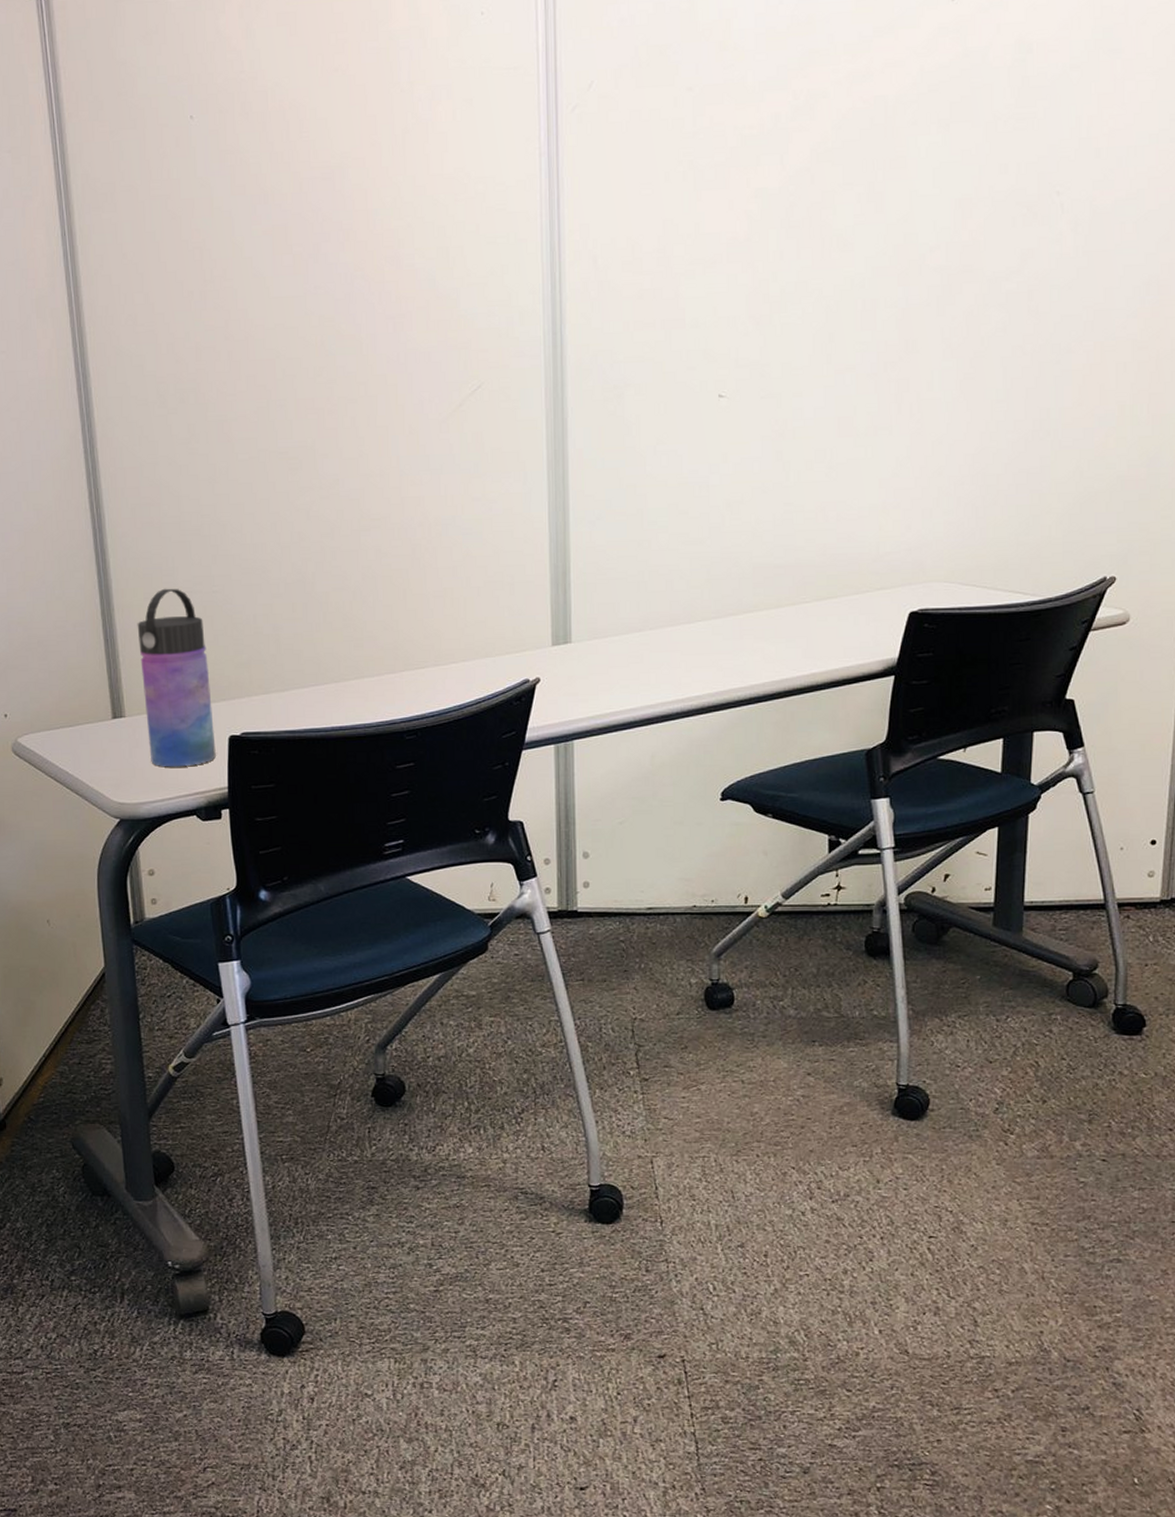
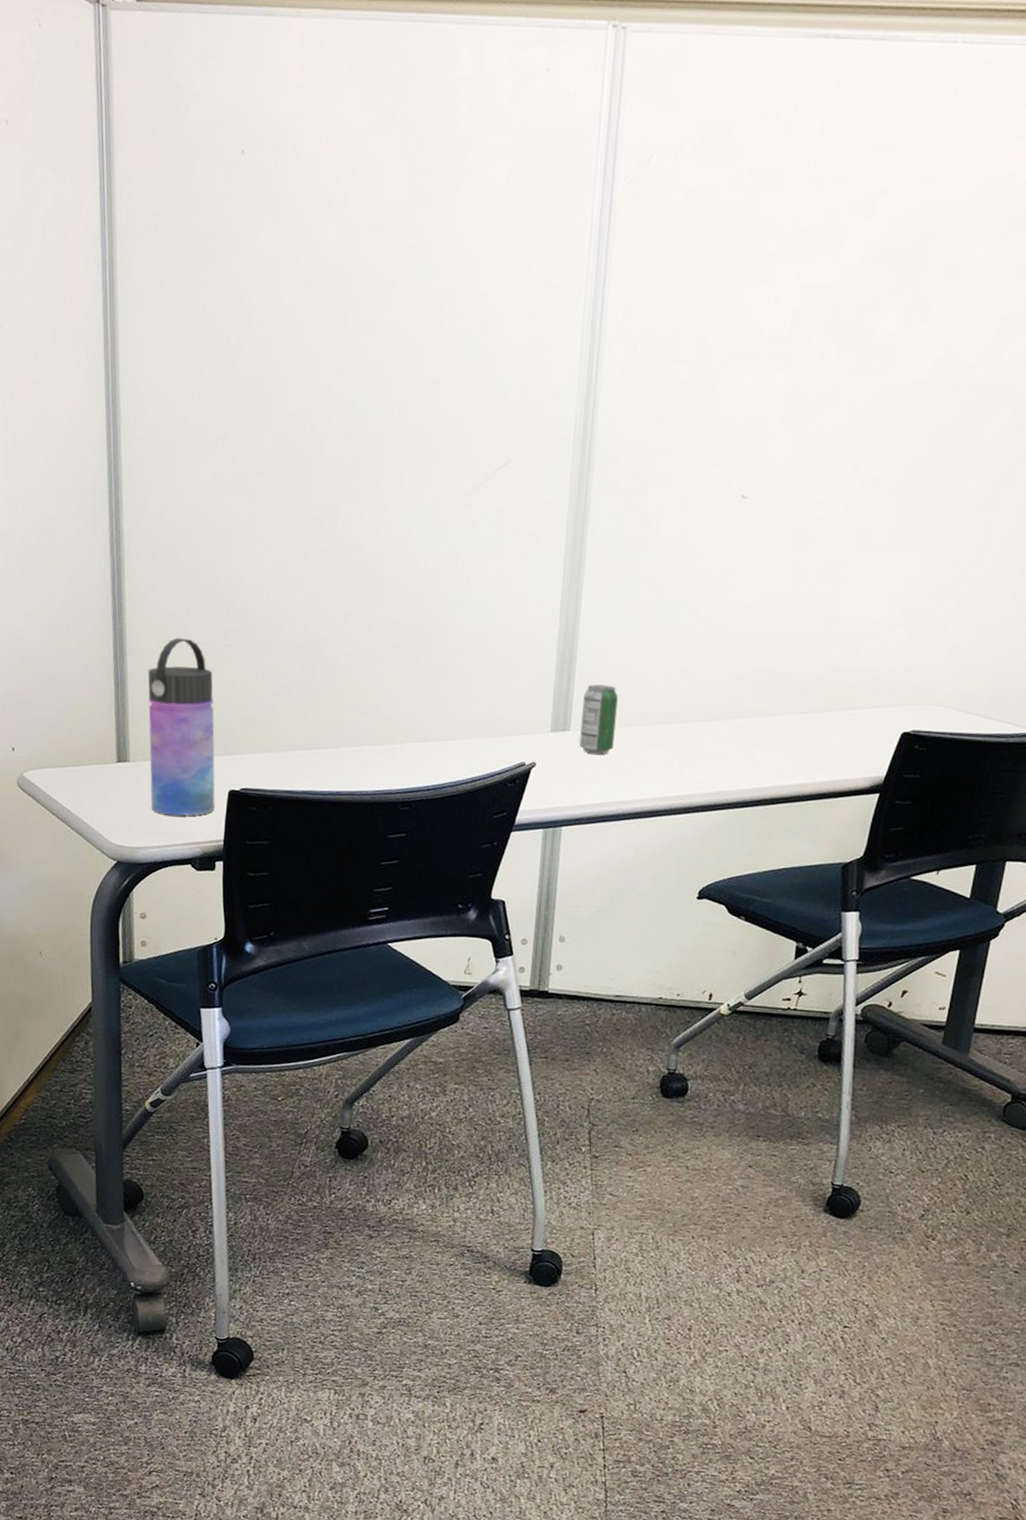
beverage can: none [581,594,617,664] -> present [579,684,618,754]

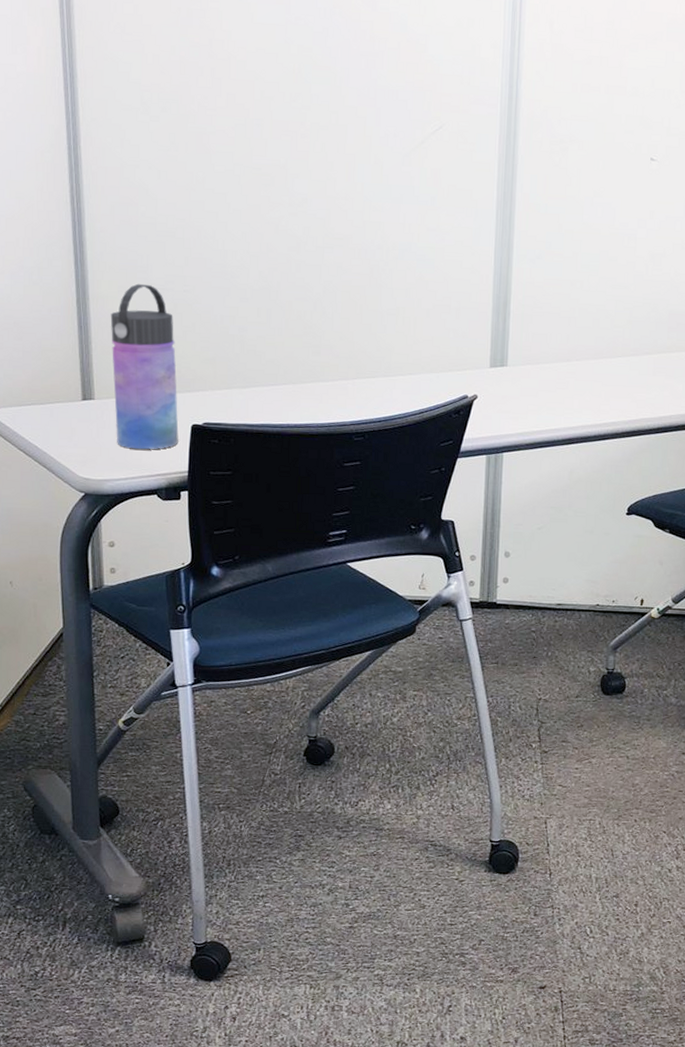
beverage can: present [579,684,618,754] -> none [516,324,549,387]

